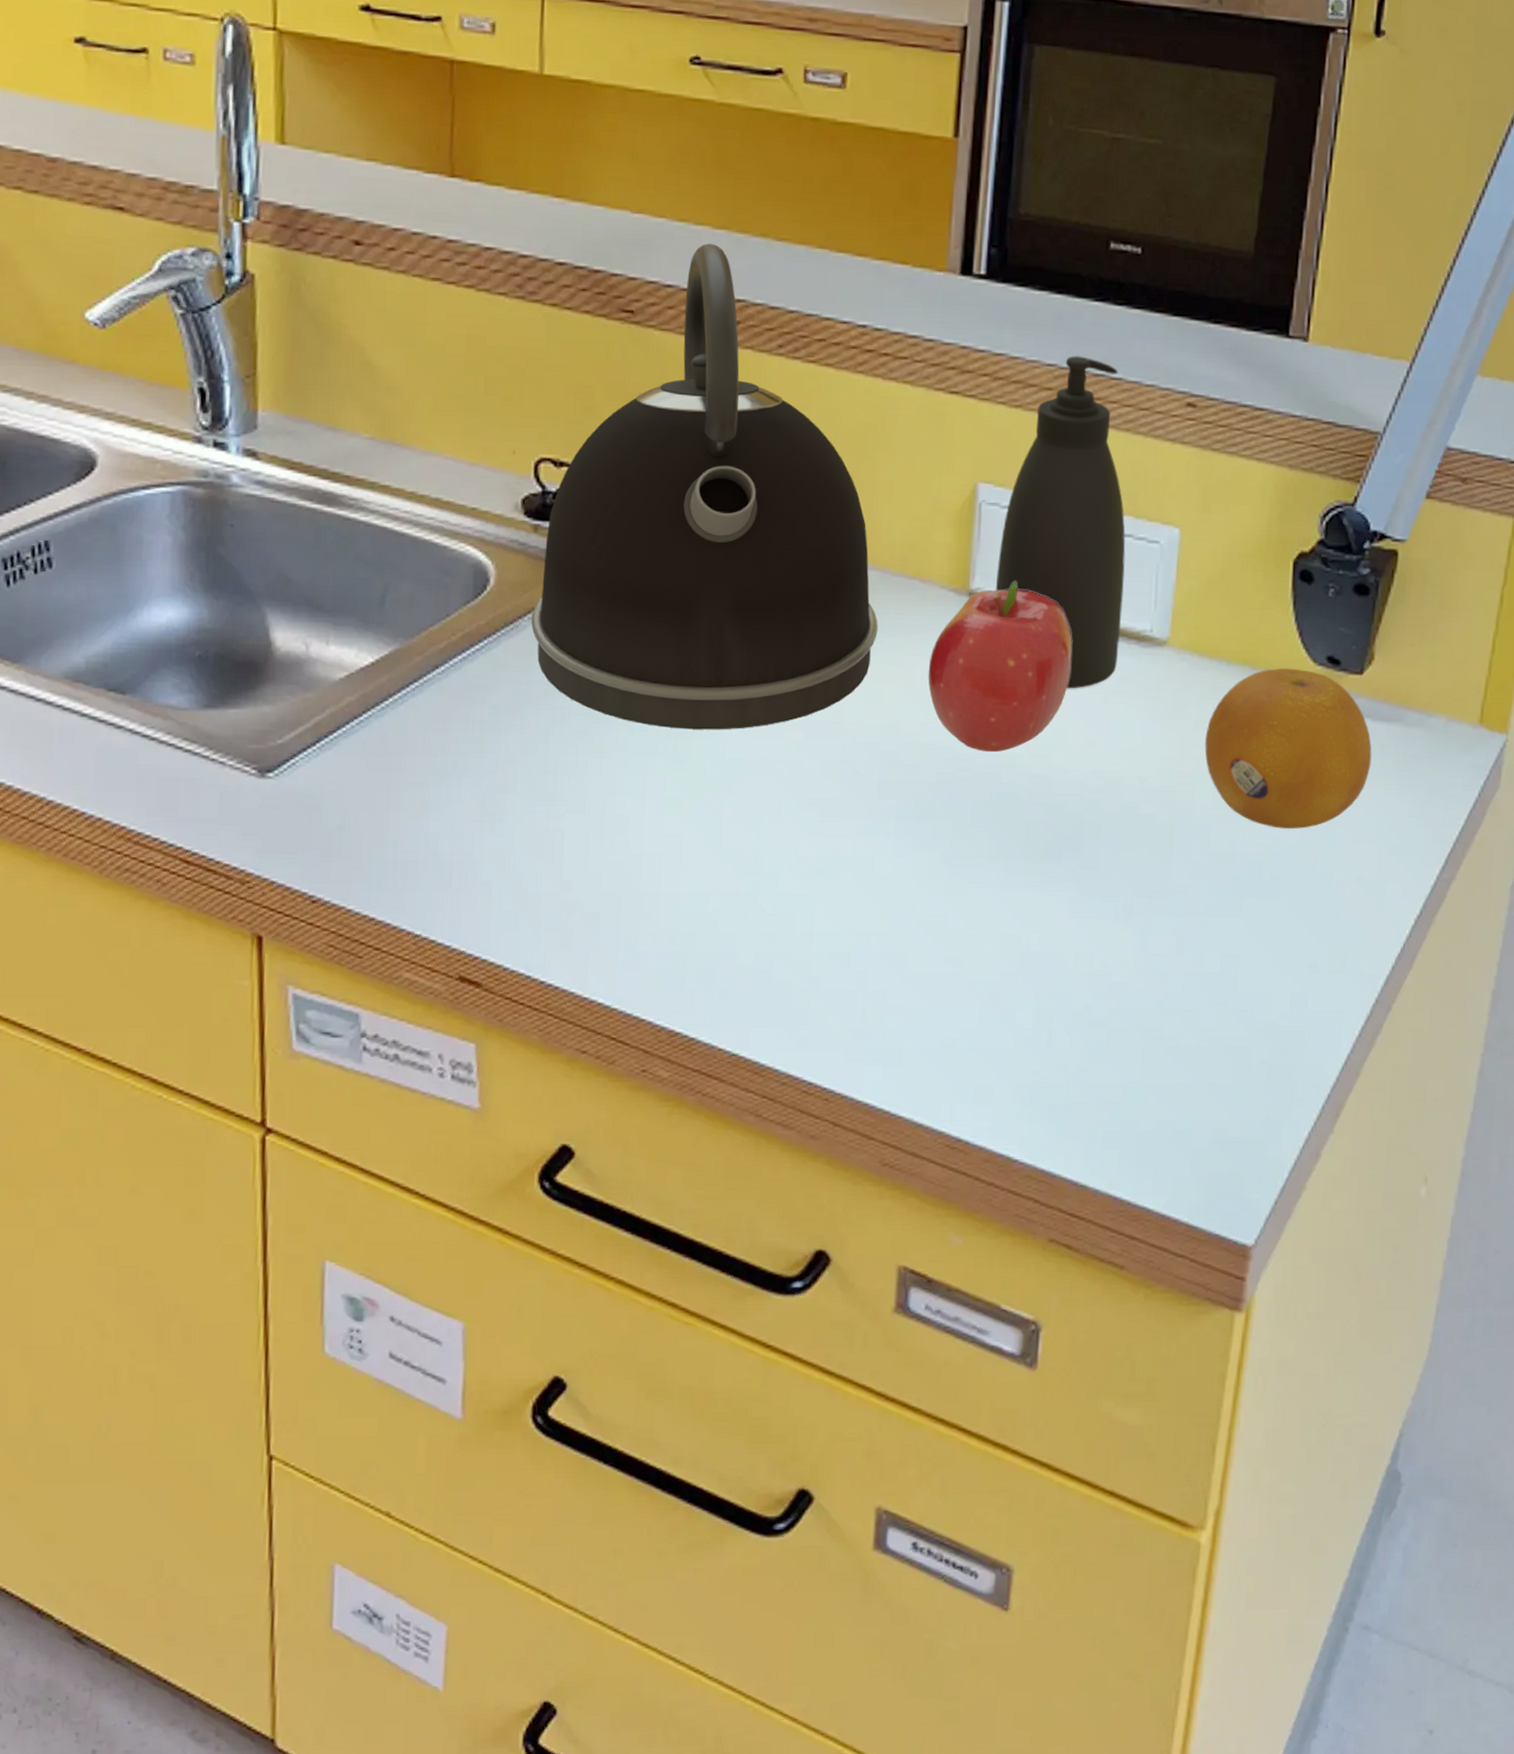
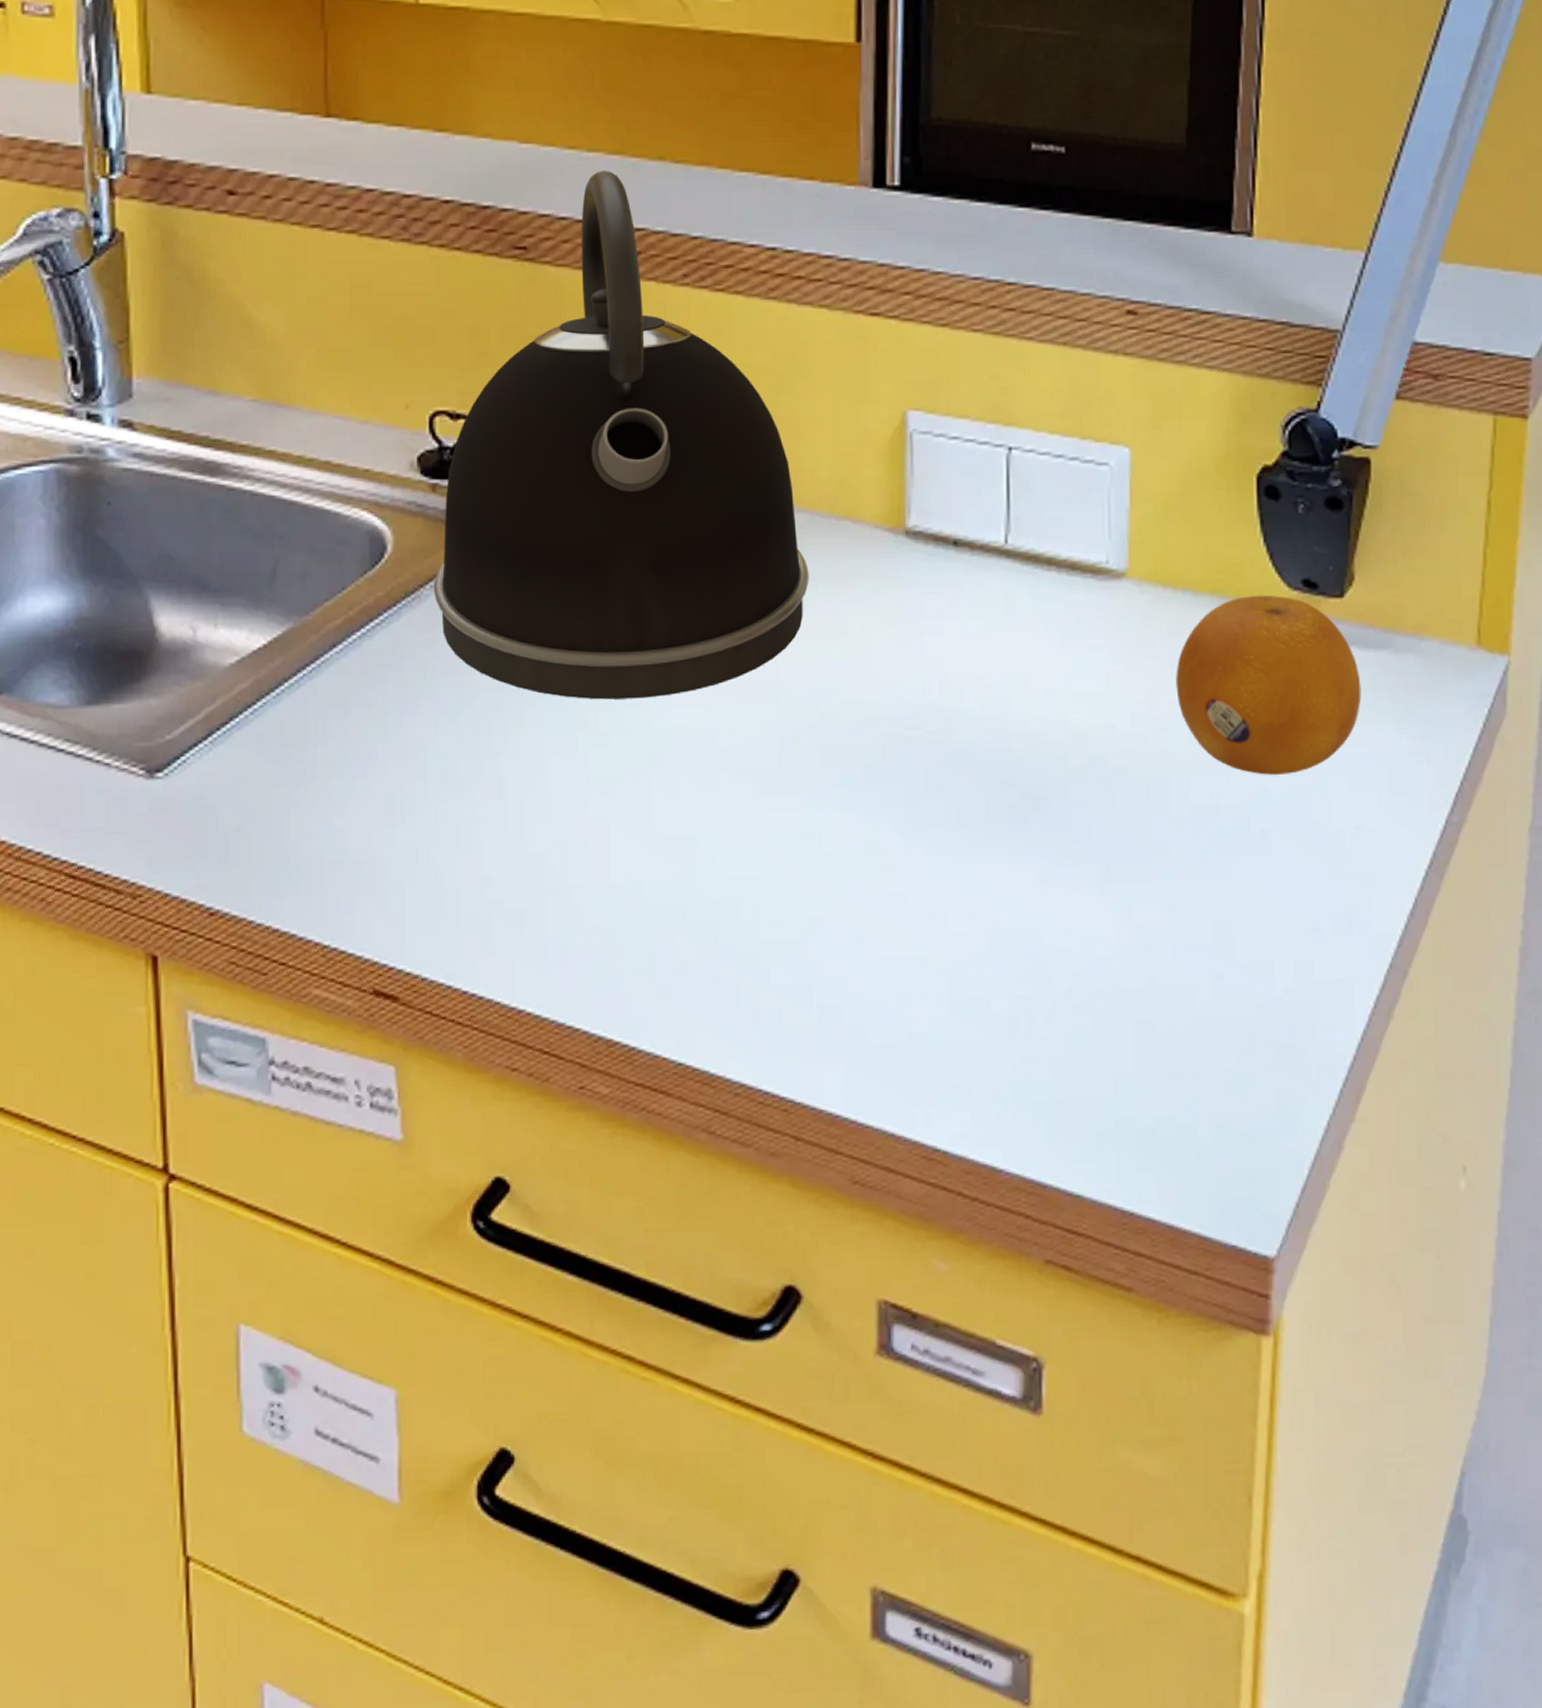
fruit: present [928,580,1073,752] -> none [867,515,1023,706]
soap dispenser: present [995,356,1126,689] -> none [933,267,1074,632]

